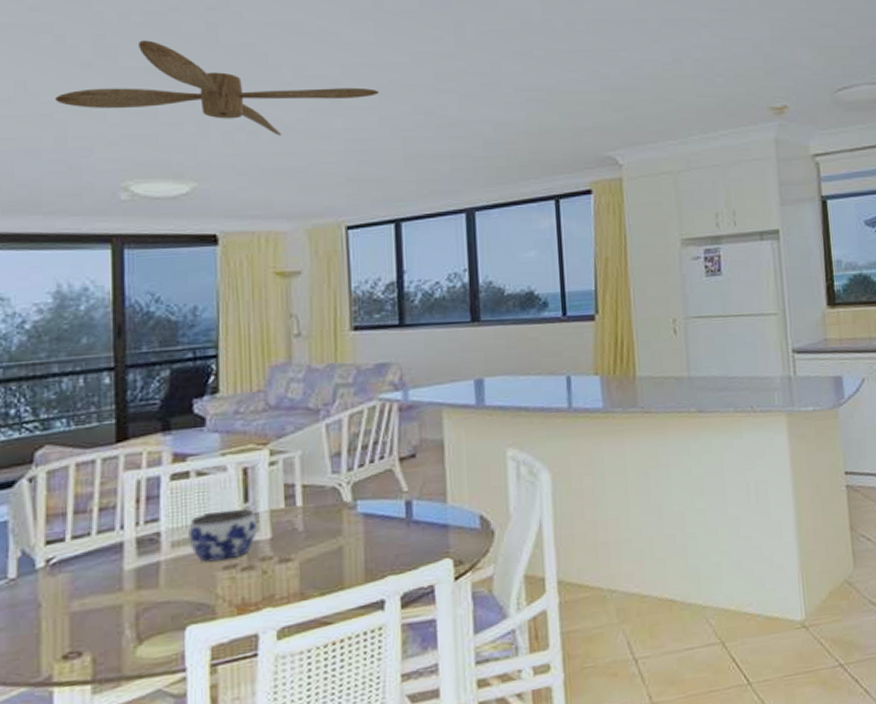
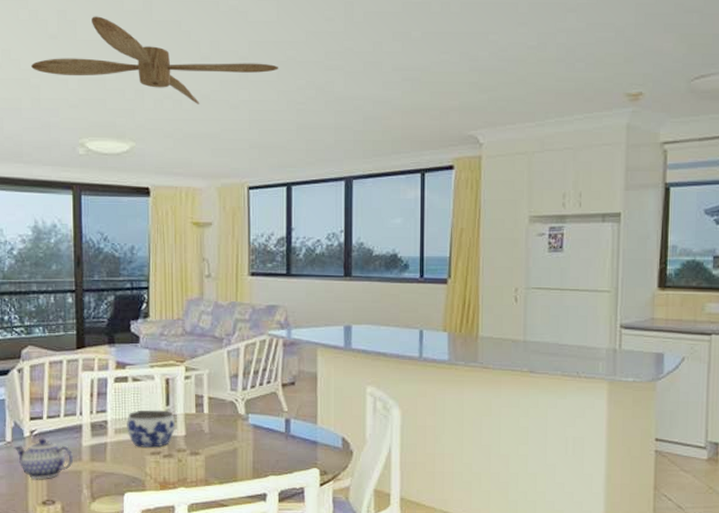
teapot: none [19,566,111,626] -> present [13,438,74,480]

